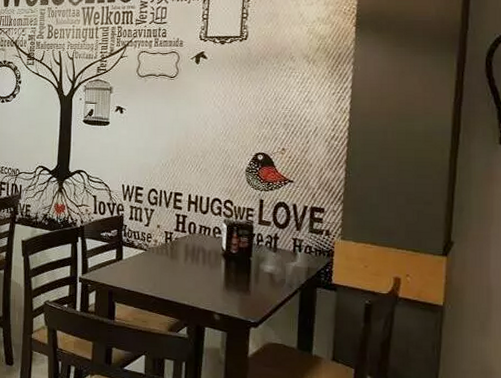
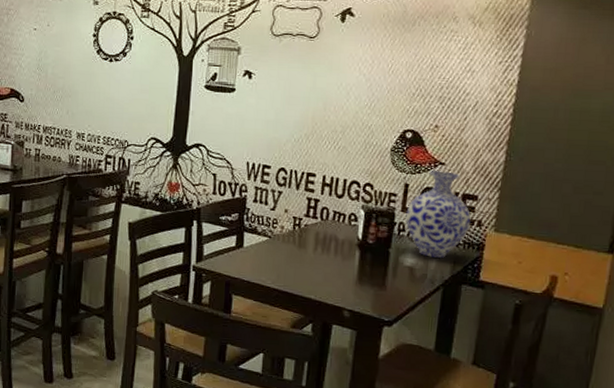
vase: none [263,186,320,265] -> present [405,169,471,259]

